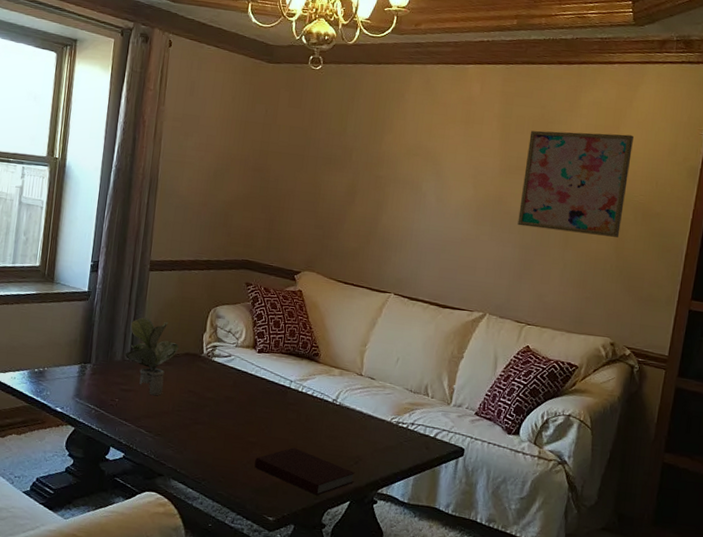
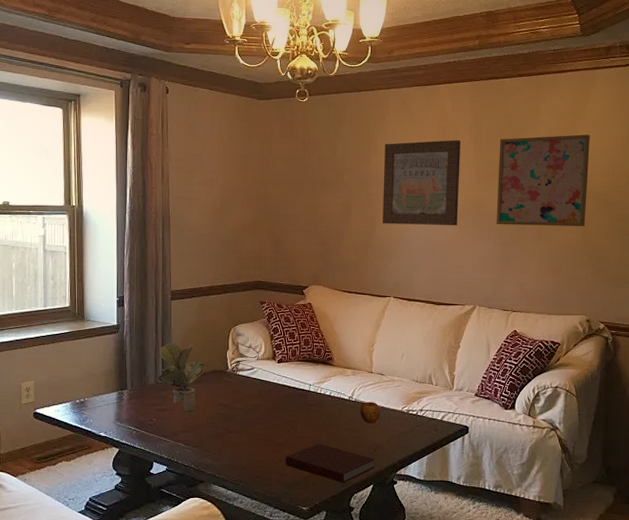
apple: none [343,407,367,433] -> present [359,402,381,424]
wall art: none [390,123,486,222] -> present [382,140,461,226]

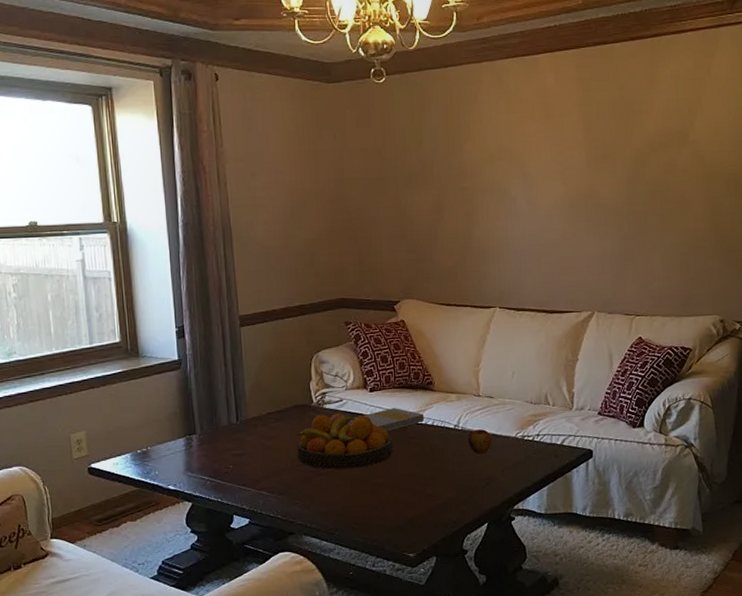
potted plant: present [157,343,206,412] -> none [230,376,287,455]
fruit bowl: none [211,380,294,429] -> present [296,413,393,470]
book: none [256,378,324,399] -> present [347,408,425,432]
notebook: present [285,444,375,483] -> none [386,481,489,524]
wall art: present [382,140,461,226] -> none [479,119,569,223]
wall art: present [496,134,590,226] -> none [612,105,716,217]

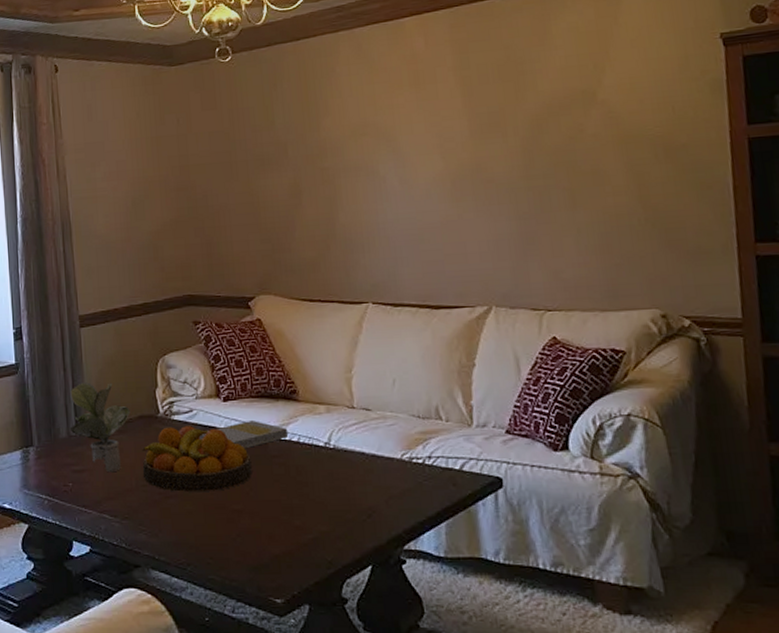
potted plant: none [230,376,287,455] -> present [70,382,131,473]
apple: present [467,429,492,454] -> none [341,448,372,479]

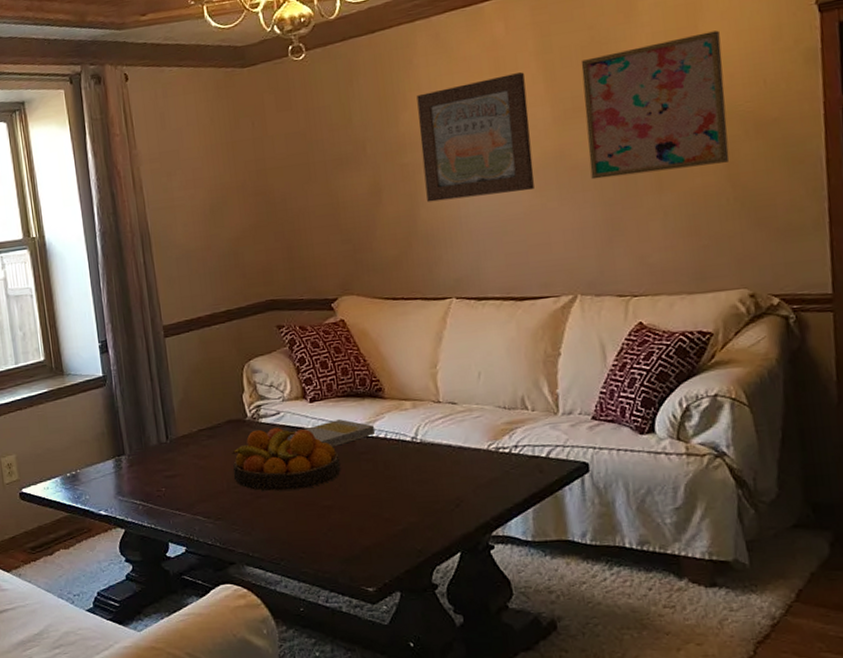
potted plant: present [70,382,131,473] -> none [158,390,219,477]
wall art: none [338,86,451,207] -> present [416,72,534,202]
wall art: none [497,57,640,193] -> present [581,30,730,180]

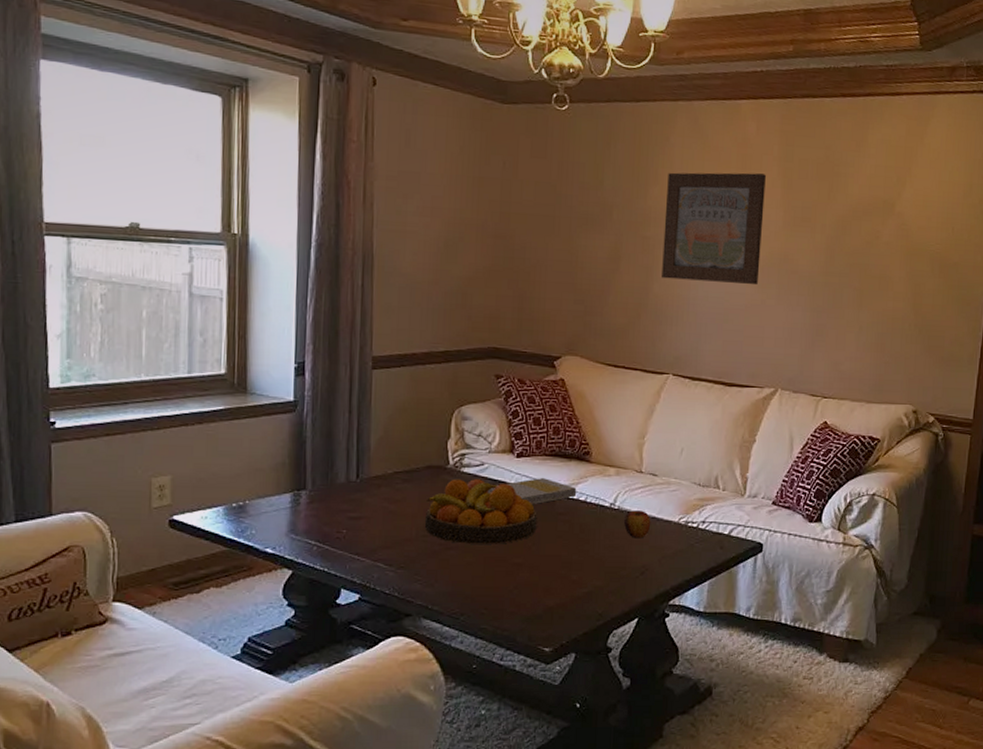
apple: none [428,441,459,471] -> present [623,510,651,539]
wall art: present [581,30,730,180] -> none [807,175,926,293]

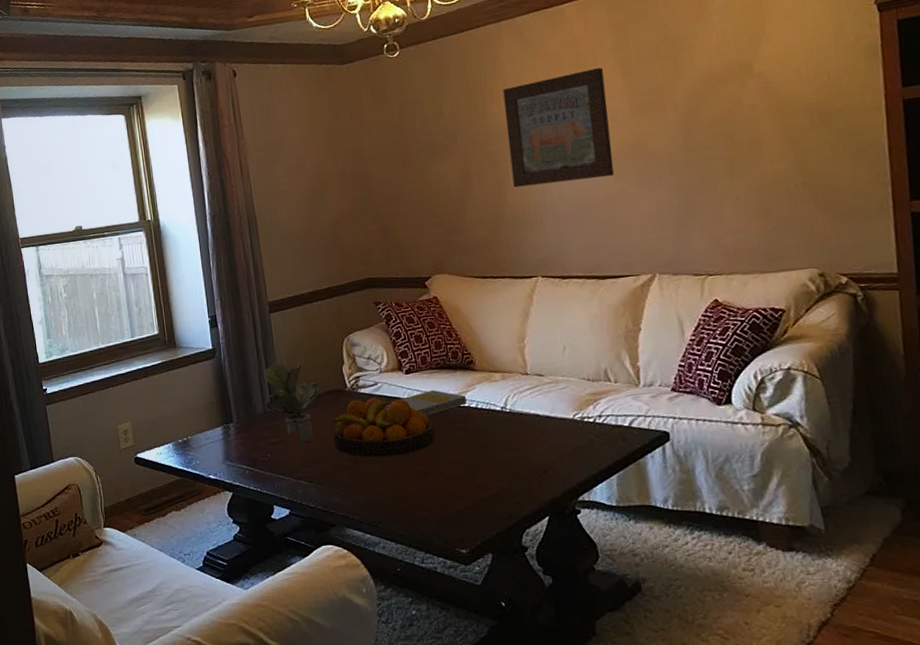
potted plant: none [349,427,418,522] -> present [264,362,320,443]
apple: present [623,510,651,539] -> none [517,411,546,439]

